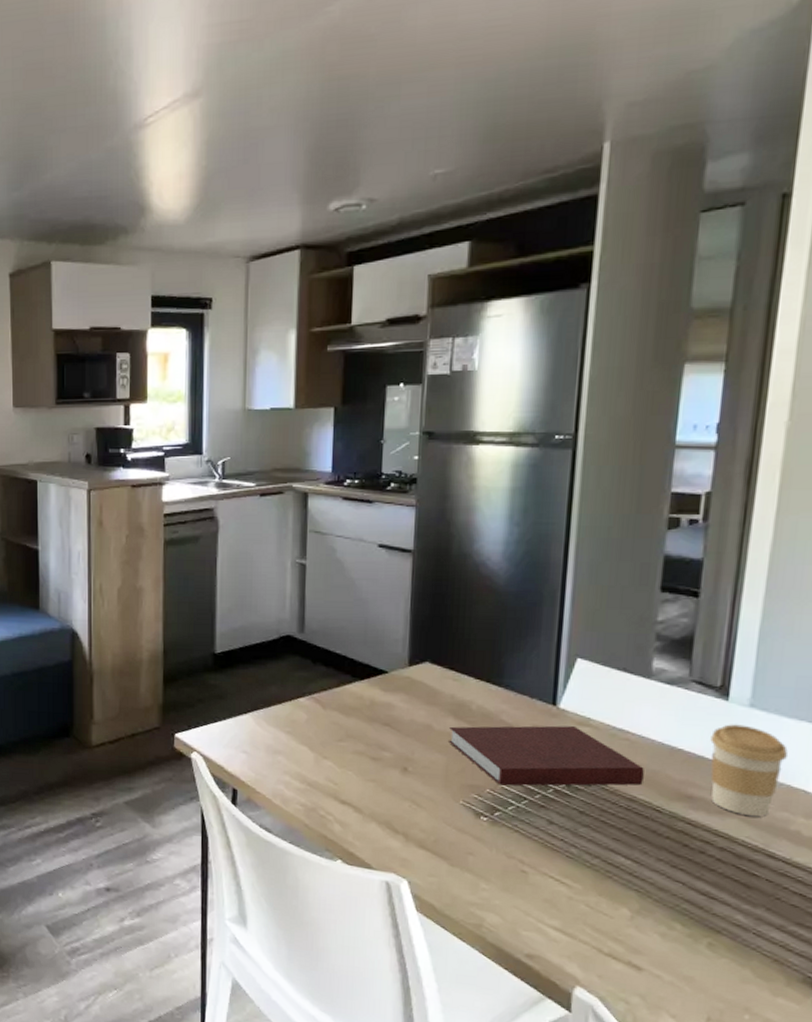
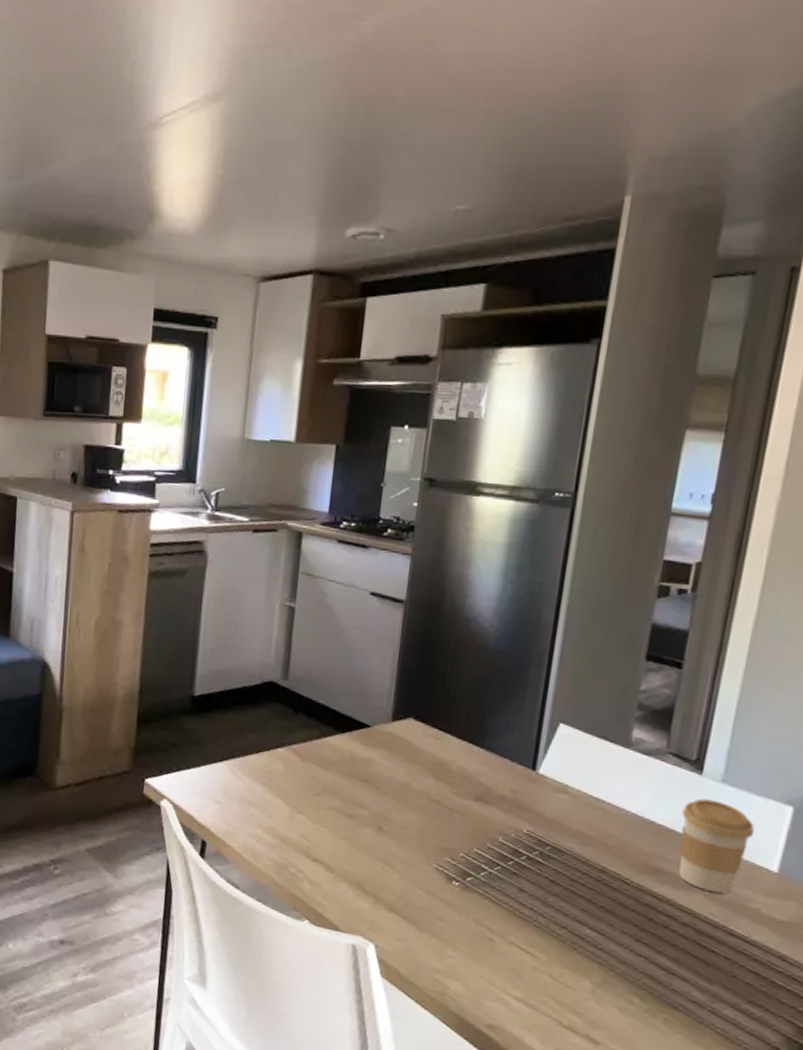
notebook: present [449,725,644,786] -> none [426,786,617,856]

